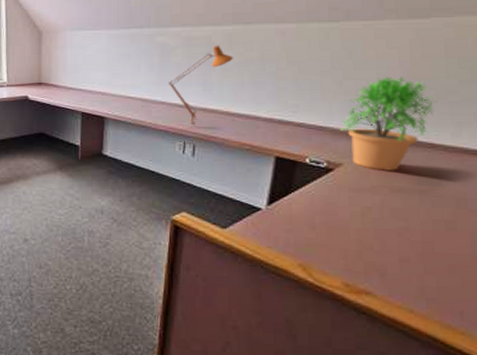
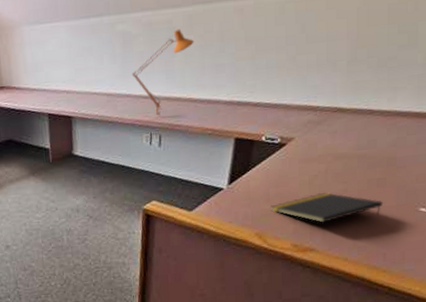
notepad: none [316,227,456,263] -> present [270,192,384,223]
potted plant: present [339,76,437,172] -> none [292,47,377,141]

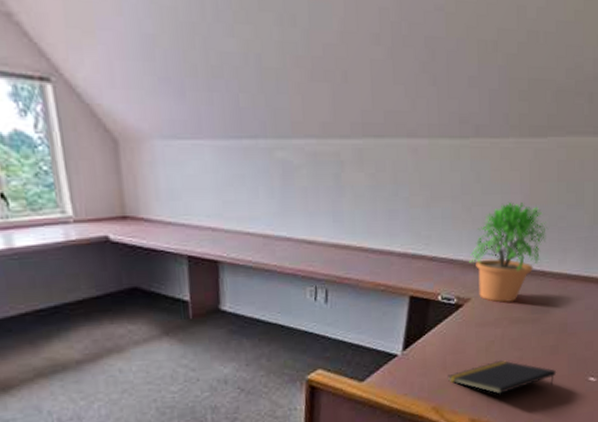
desk lamp: present [131,28,194,118] -> none [293,163,365,268]
potted plant: none [292,47,377,141] -> present [468,201,549,303]

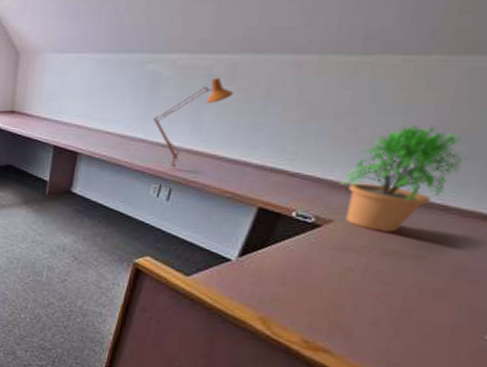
desk lamp: none [293,163,365,268] -> present [152,77,233,170]
notepad: present [447,360,557,394] -> none [284,288,437,331]

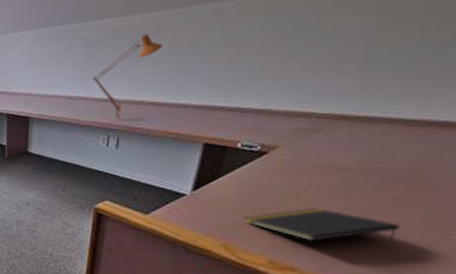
notepad: none [284,288,437,331] -> present [242,207,402,241]
potted plant: present [339,125,467,233] -> none [279,47,402,152]

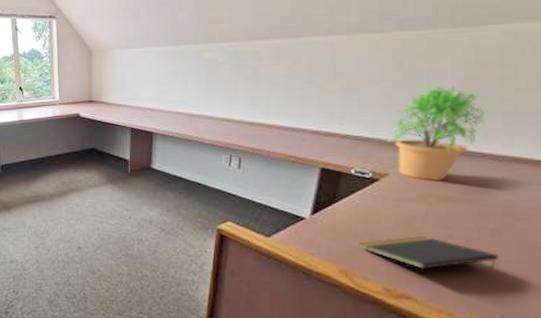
desk lamp: present [92,33,163,120] -> none [215,59,281,141]
potted plant: none [279,47,402,152] -> present [386,86,489,182]

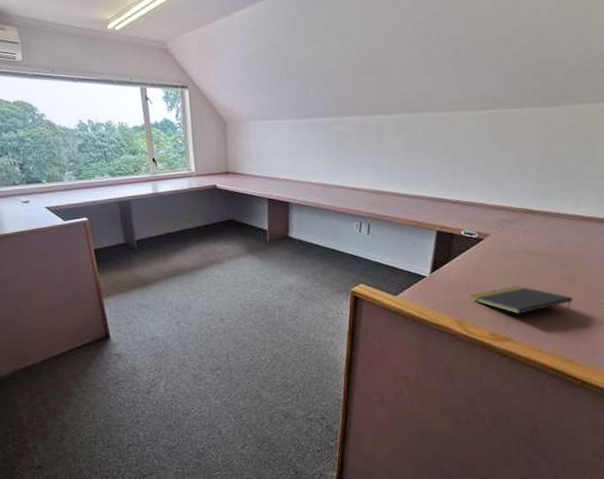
potted plant: present [386,86,489,182] -> none [488,157,562,239]

